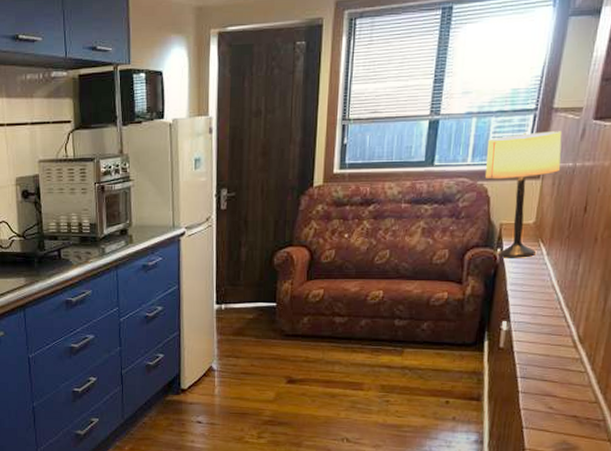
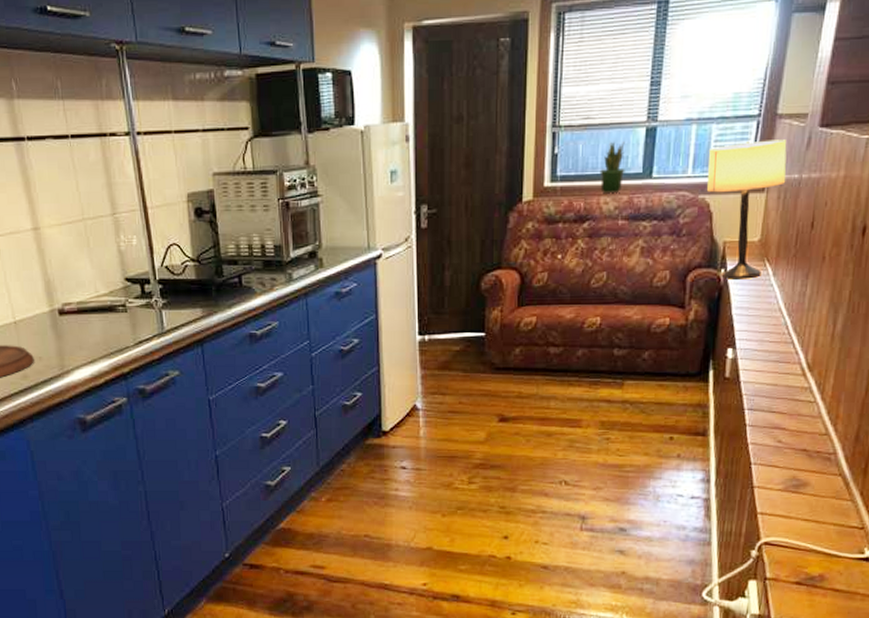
planter: none [385,133,409,180] -> present [599,142,625,194]

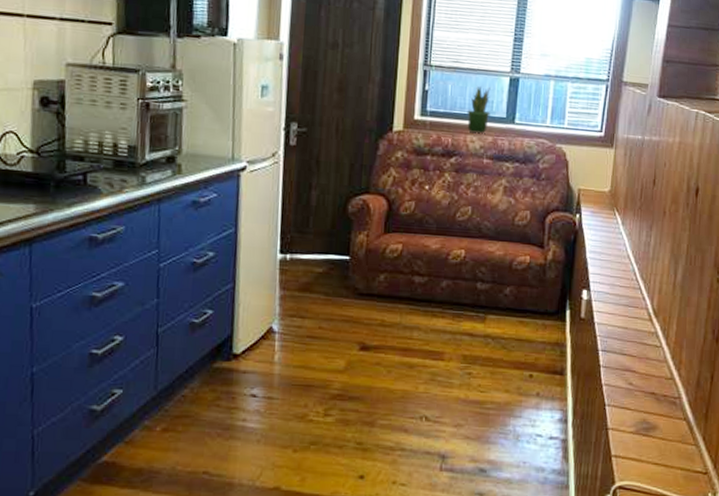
table lamp: present [706,139,787,280] -> none [563,102,631,226]

